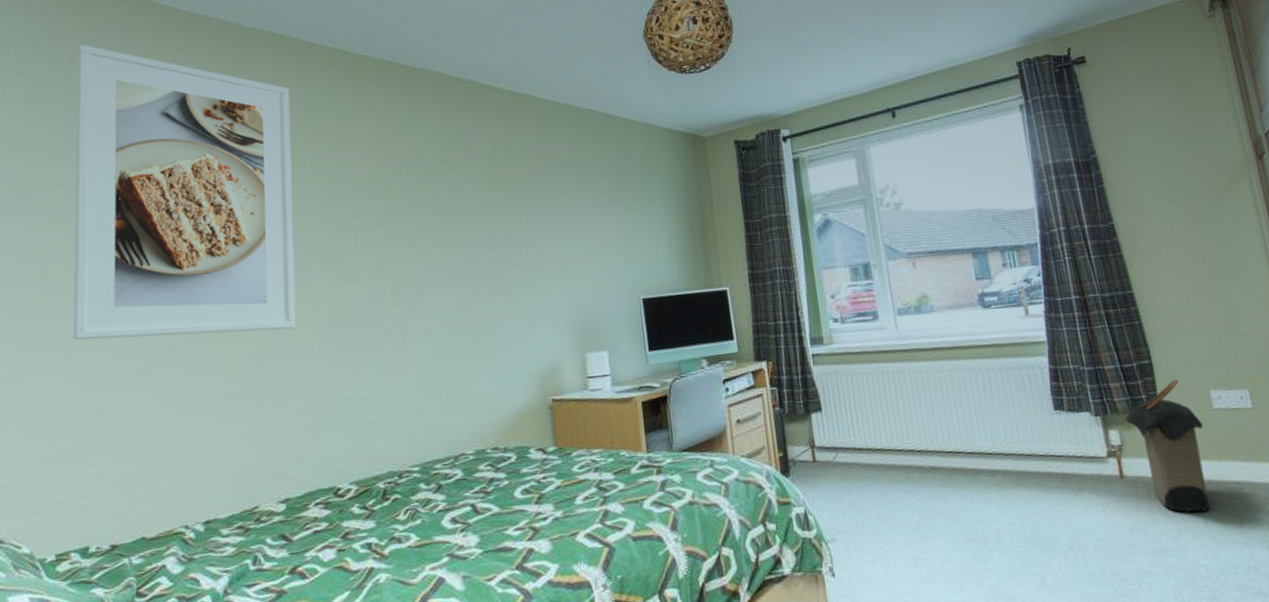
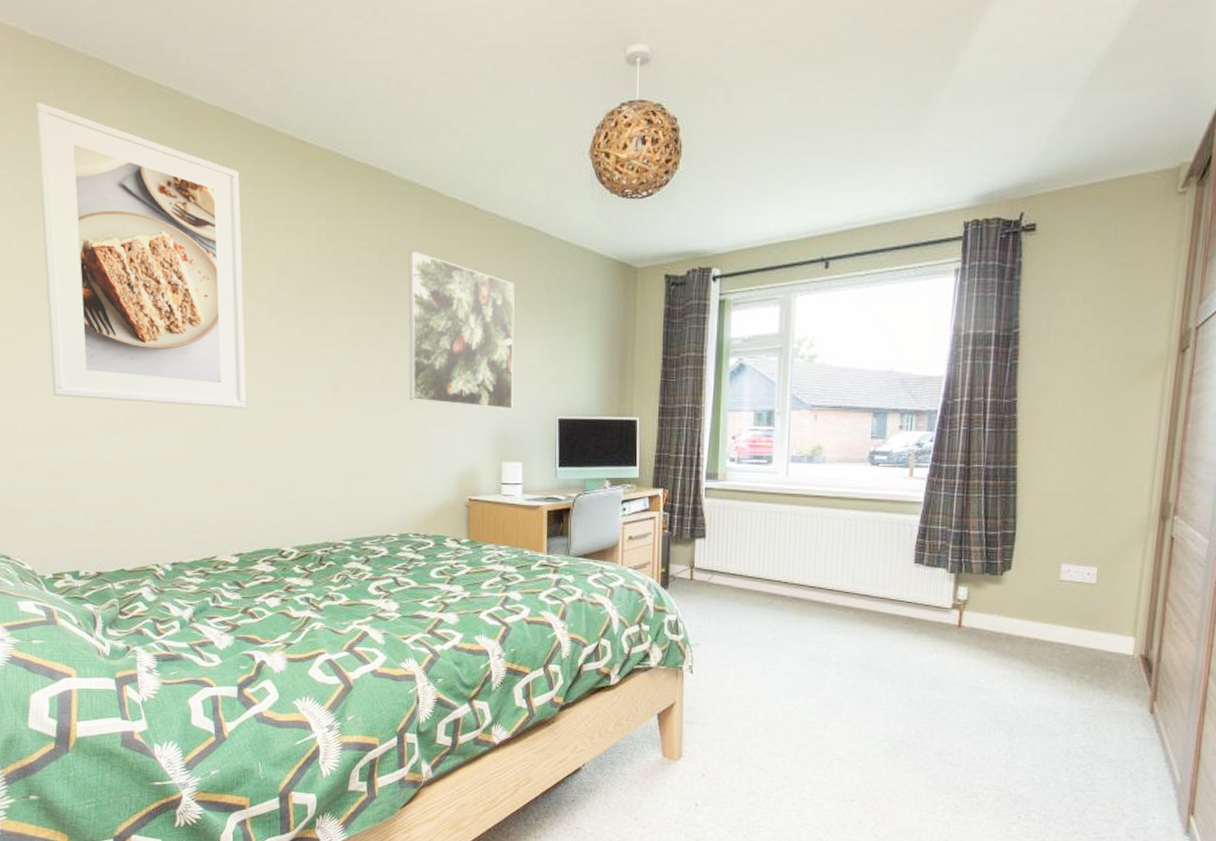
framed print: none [468,145,592,298] -> present [408,251,514,410]
laundry hamper: present [1125,379,1210,513] -> none [977,550,1046,663]

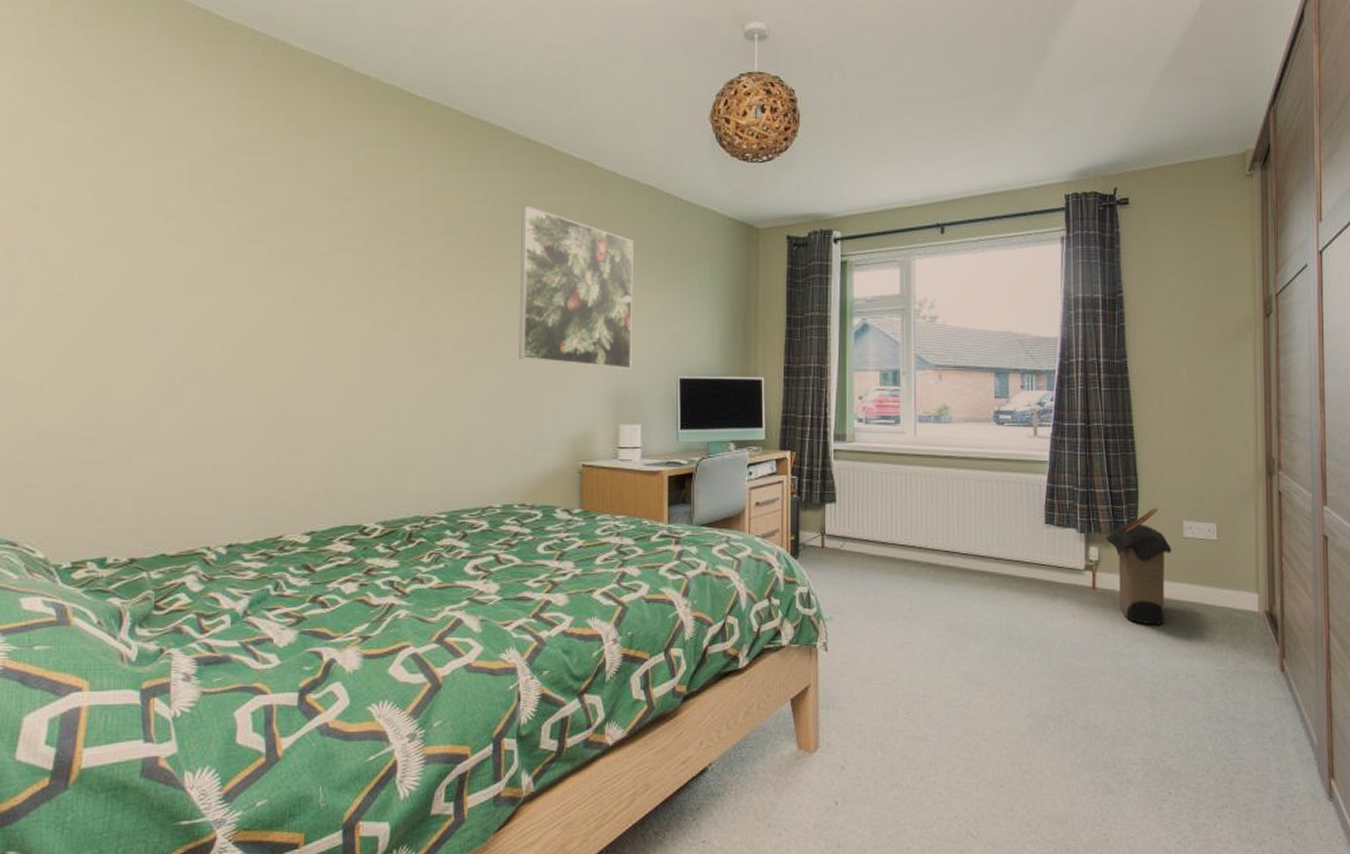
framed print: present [35,101,246,408] -> none [96,40,339,367]
laundry hamper: none [977,550,1046,663] -> present [1106,507,1172,625]

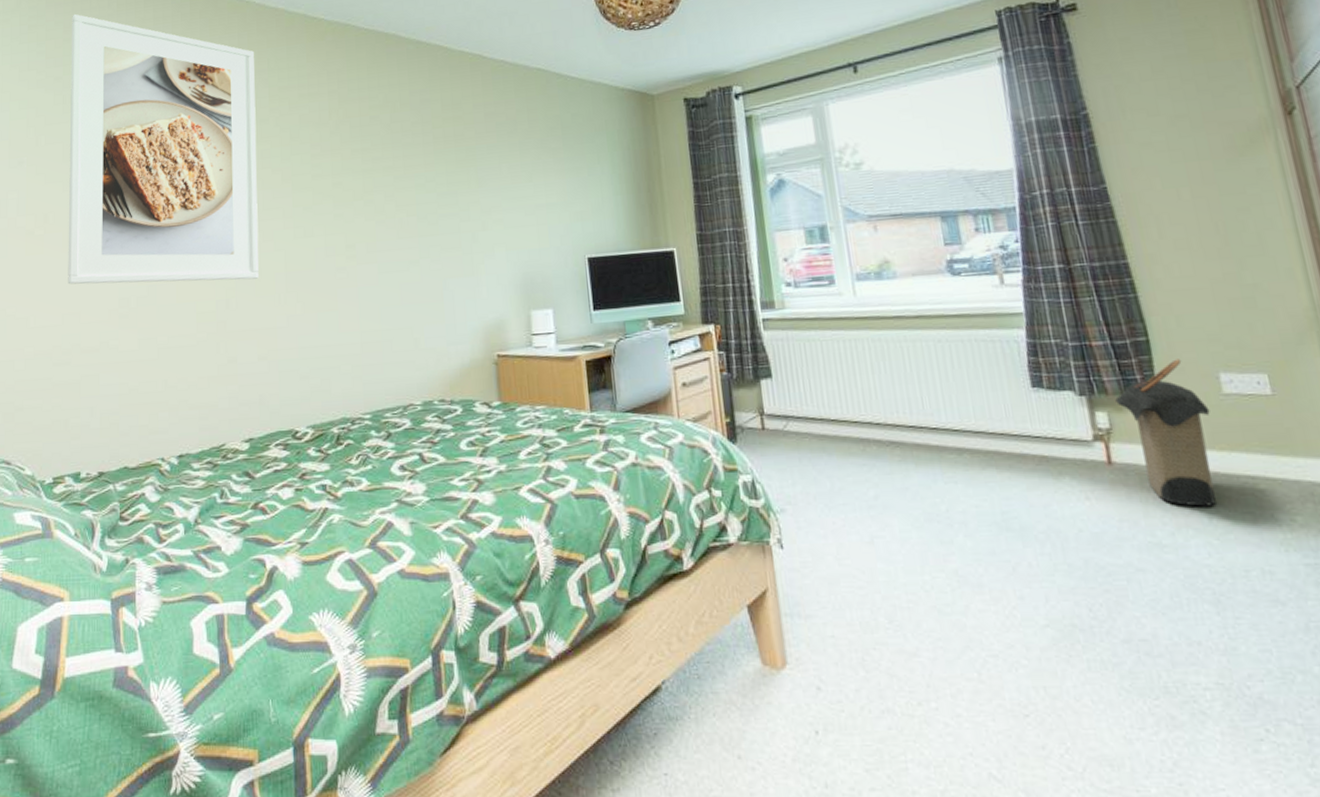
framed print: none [96,40,339,367] -> present [68,13,259,285]
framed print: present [518,205,633,369] -> none [419,104,537,254]

